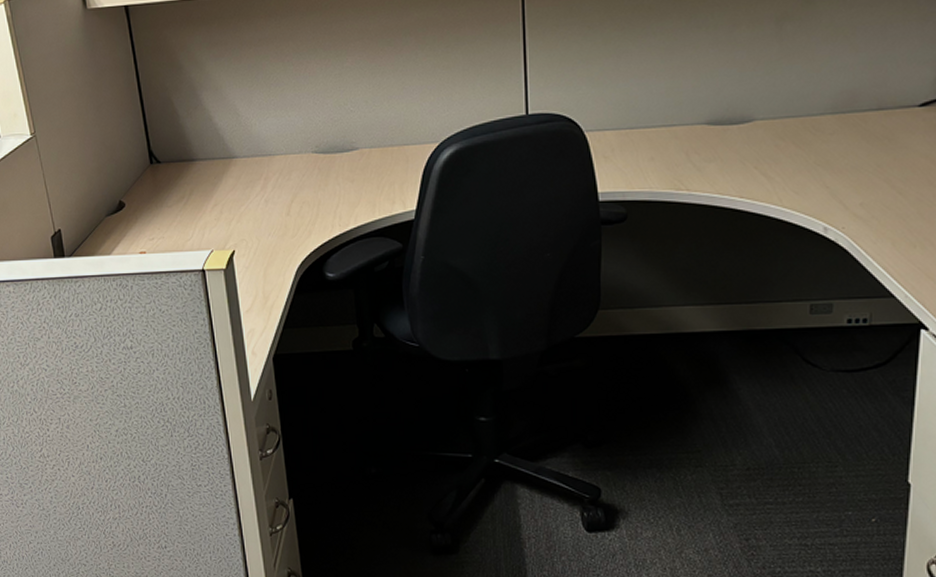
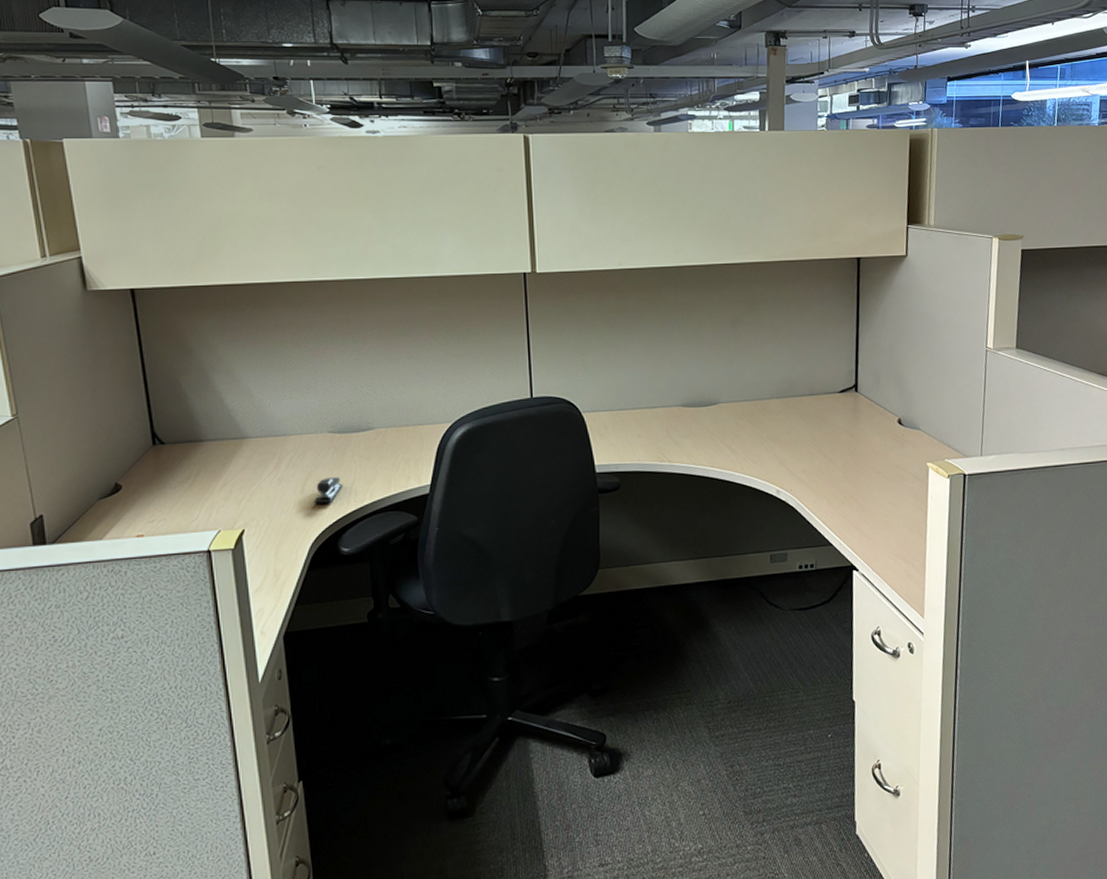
stapler: none [299,200,328,228] -> present [313,477,343,505]

